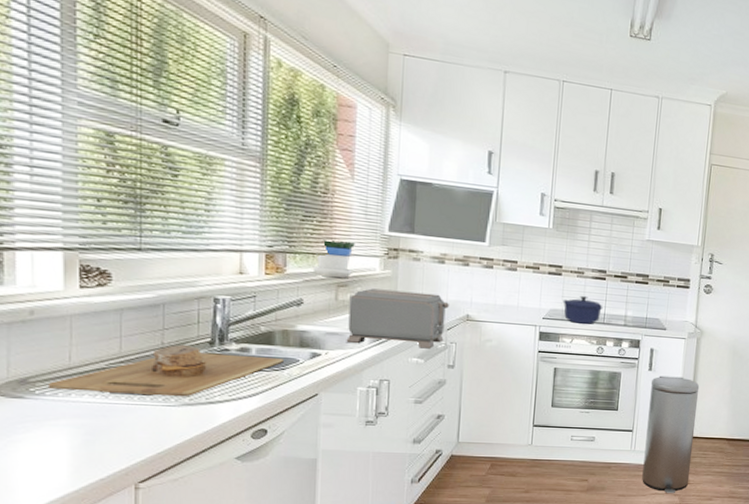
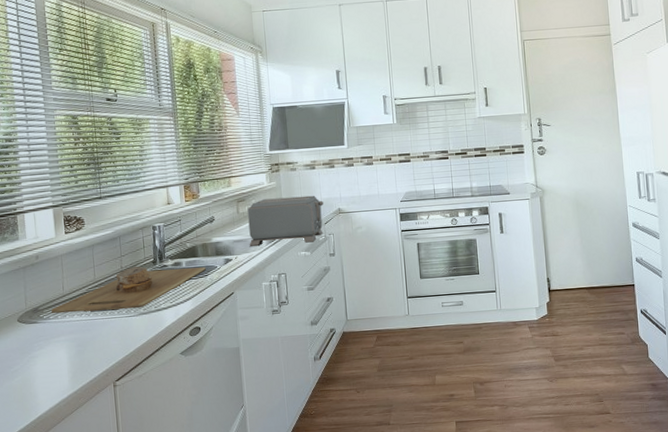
flowerpot: present [312,239,355,279] -> none [218,165,247,197]
cooking pot: present [563,295,603,324] -> none [415,175,451,201]
pedal bin: present [642,375,700,494] -> none [504,235,558,348]

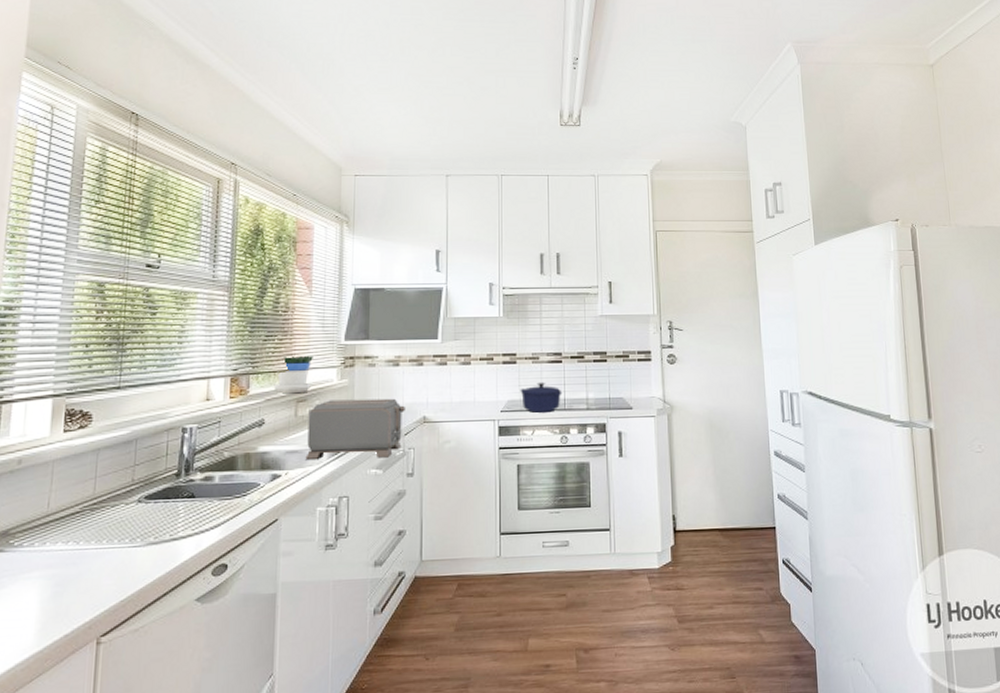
cutting board: present [51,266,206,314] -> none [27,479,245,540]
flowerpot: none [218,165,247,197] -> present [273,356,313,394]
cooking pot: none [415,175,451,201] -> present [520,382,563,413]

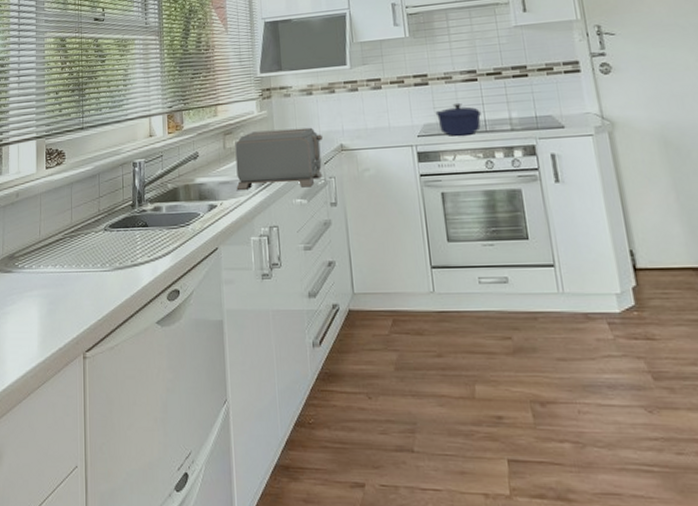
flowerpot: present [273,356,313,394] -> none [203,90,235,128]

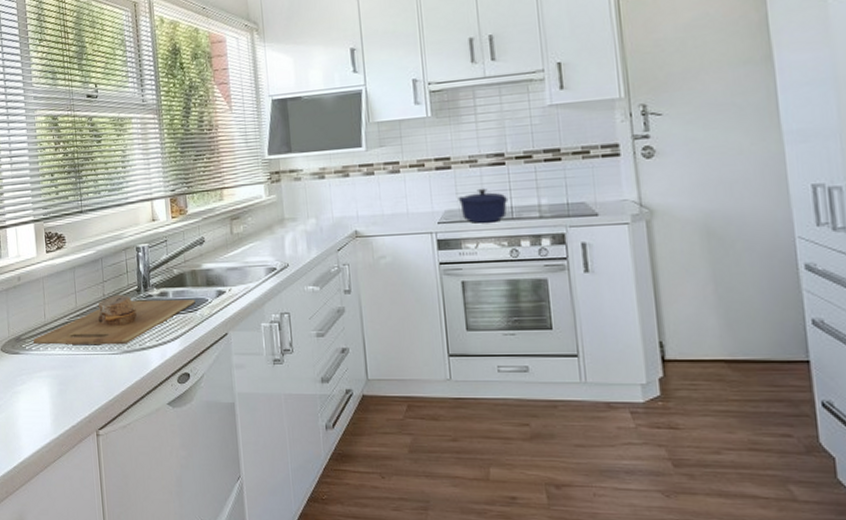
cutting board: none [27,209,188,263] -> present [33,294,195,345]
toaster: present [235,127,323,191] -> none [242,213,336,277]

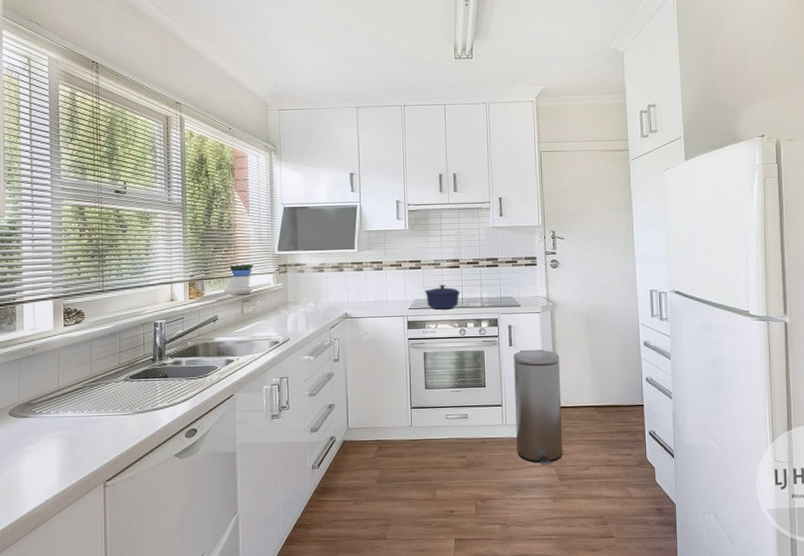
cutting board: present [33,294,195,345] -> none [45,363,206,409]
flowerpot: none [208,173,242,213] -> present [223,264,253,296]
pedal bin: none [590,276,678,444] -> present [513,349,563,466]

